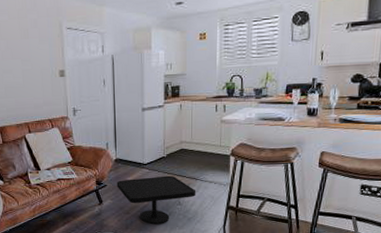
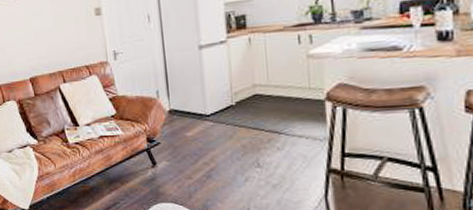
side table: present [116,175,196,225] -> none [172,129,282,193]

